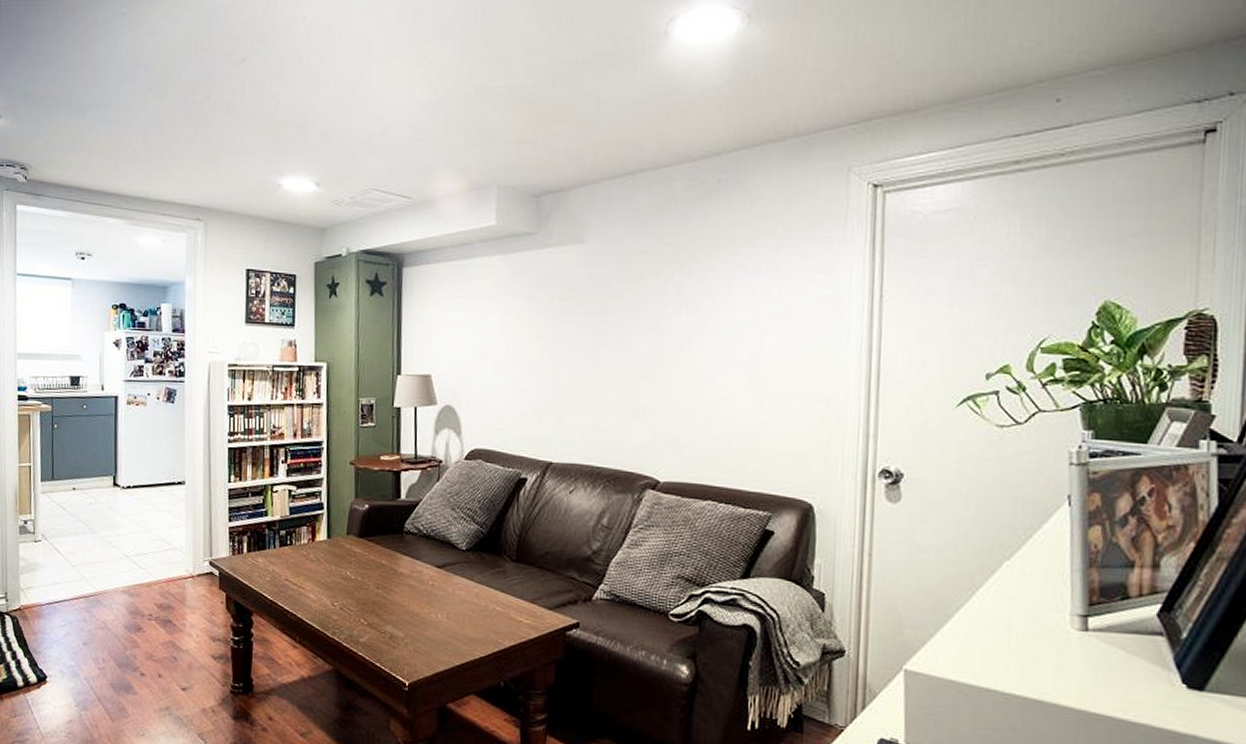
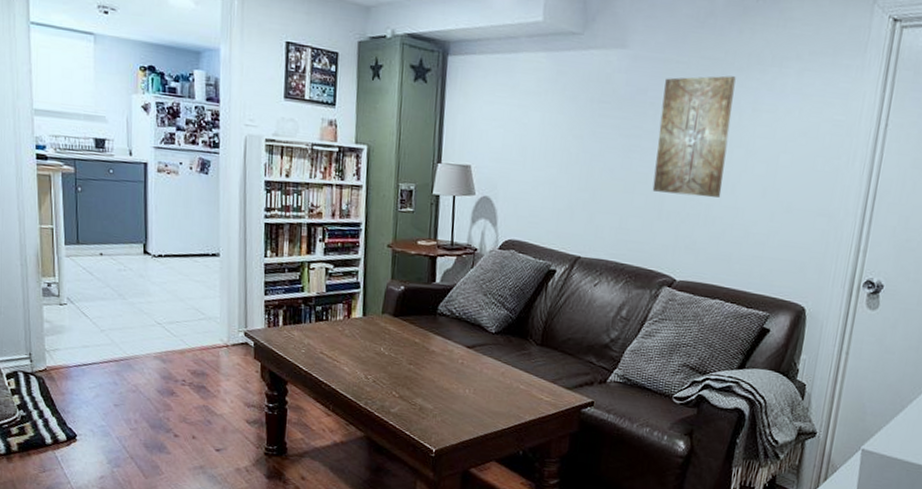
wall art: none [624,261,704,390] -> present [652,75,736,198]

